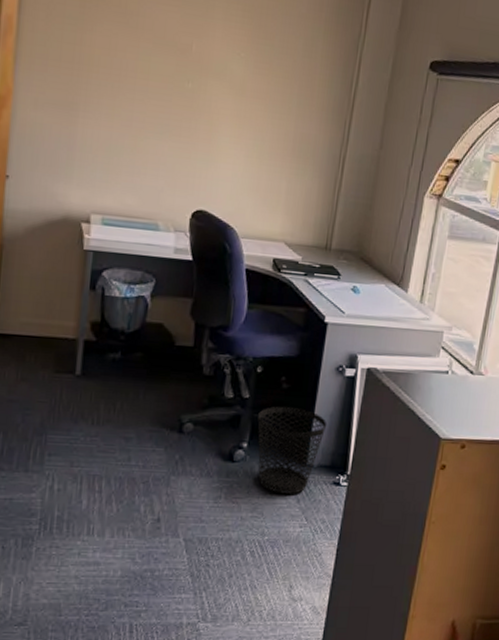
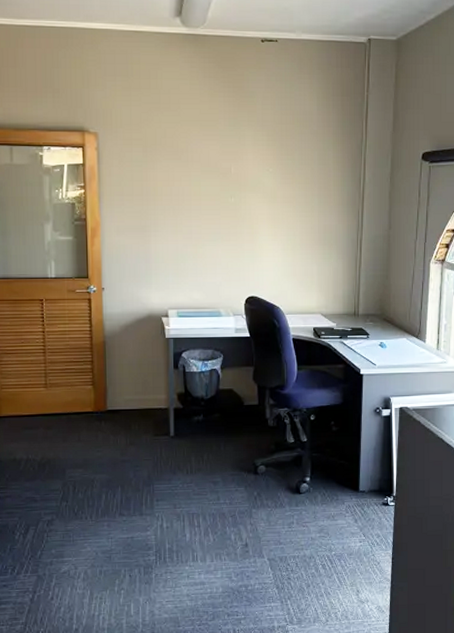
wastebasket: present [257,406,327,494] -> none [316,445,372,516]

